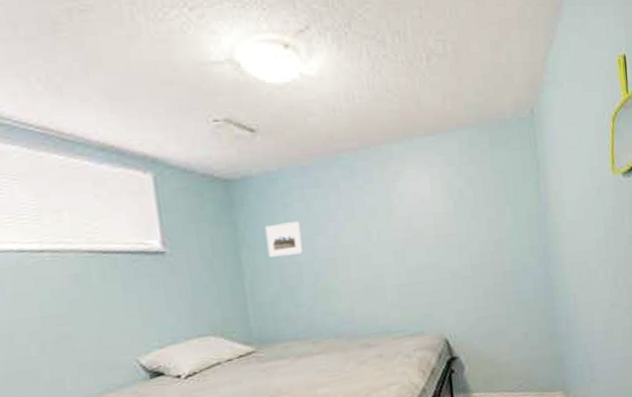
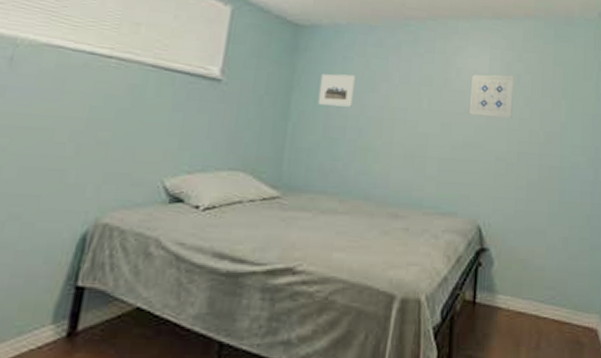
wall art: none [415,191,461,238] -> present [470,74,514,118]

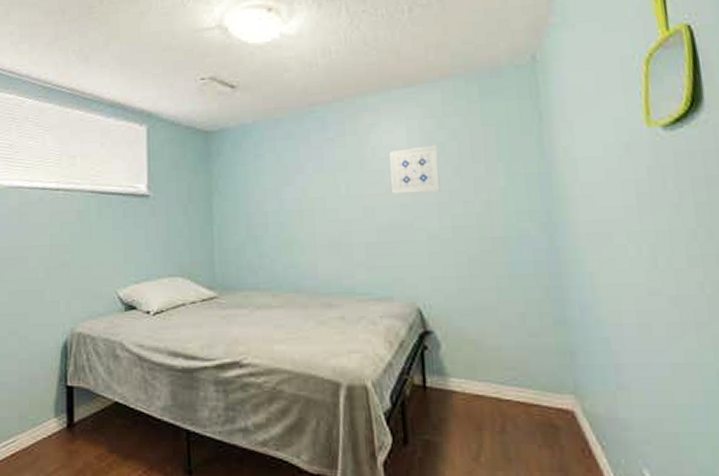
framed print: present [318,74,355,107] -> none [236,172,270,205]

